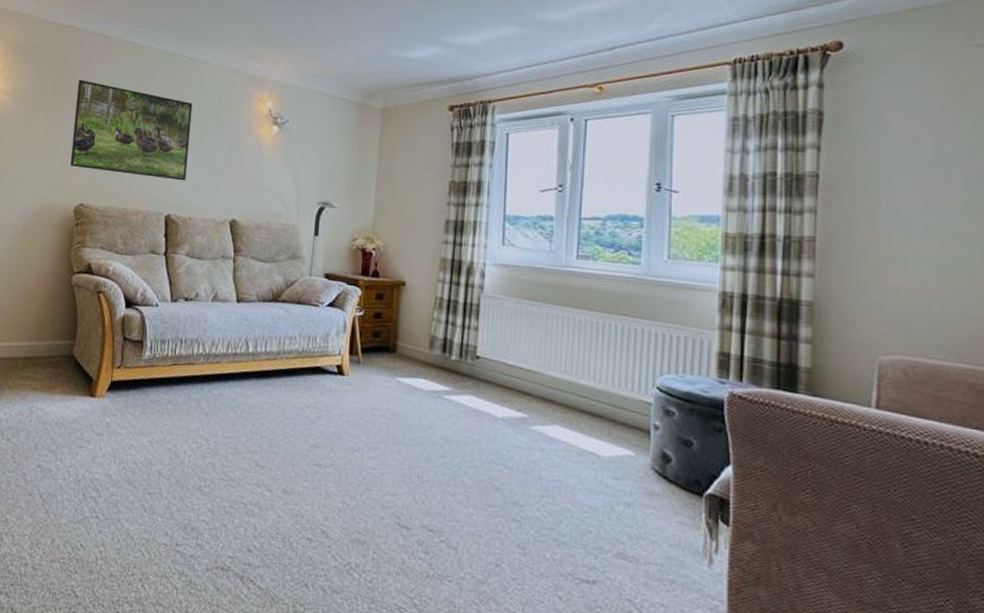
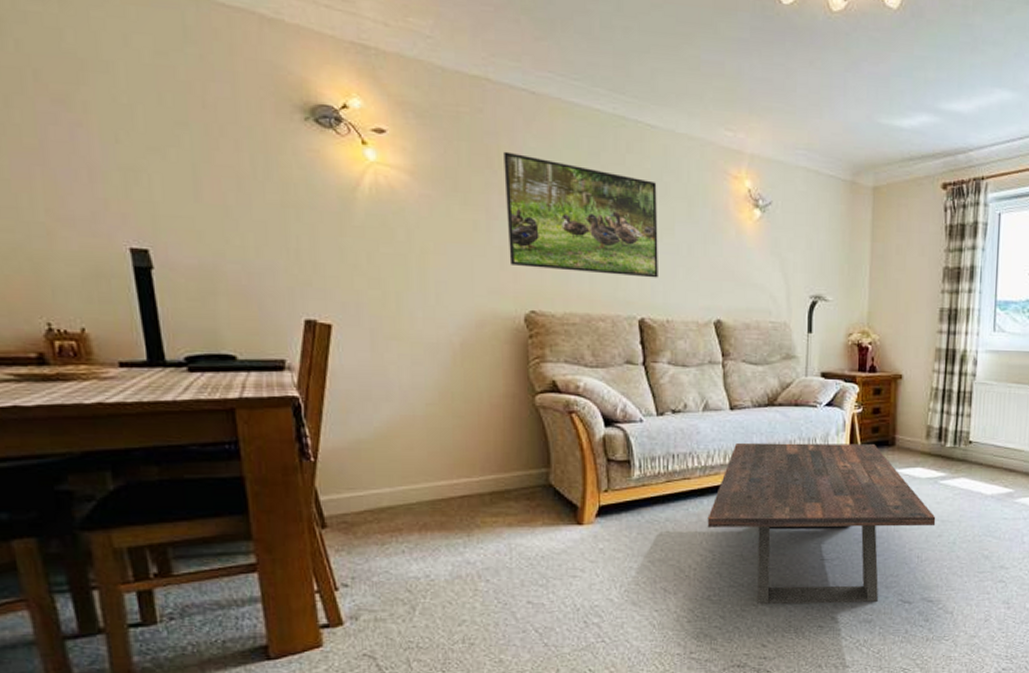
coffee table: none [205,334,439,521] -> present [707,442,936,604]

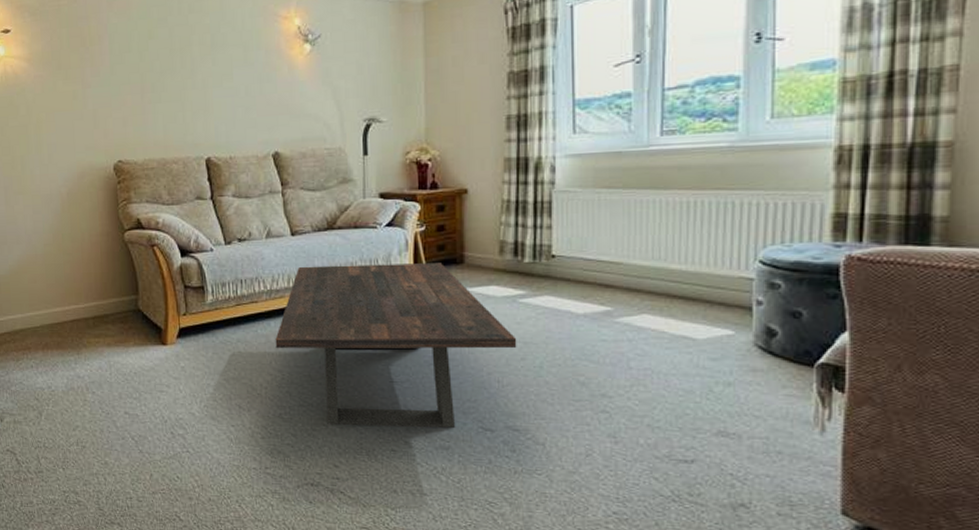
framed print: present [504,151,658,278] -> none [93,30,221,124]

